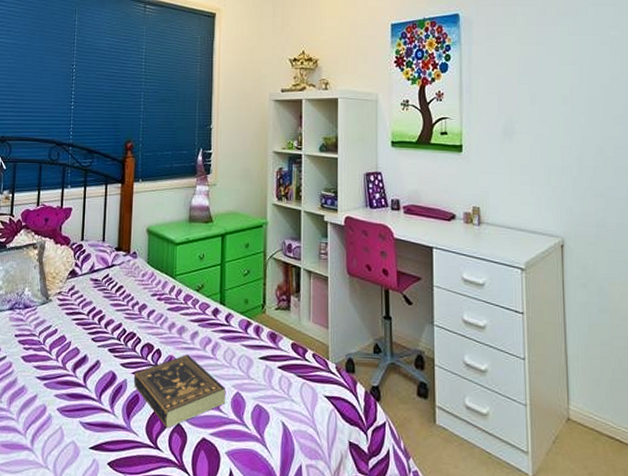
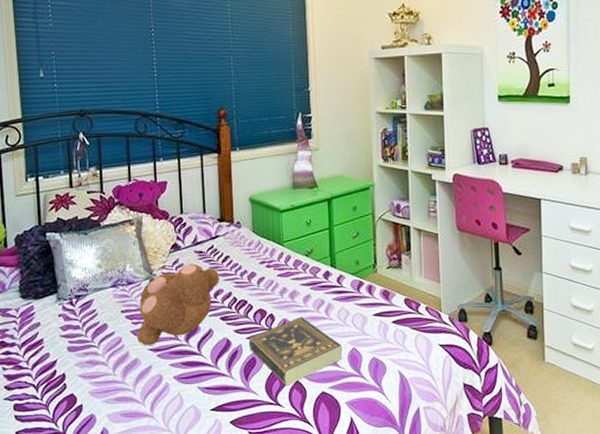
teddy bear: none [27,291,112,374] -> present [137,263,220,346]

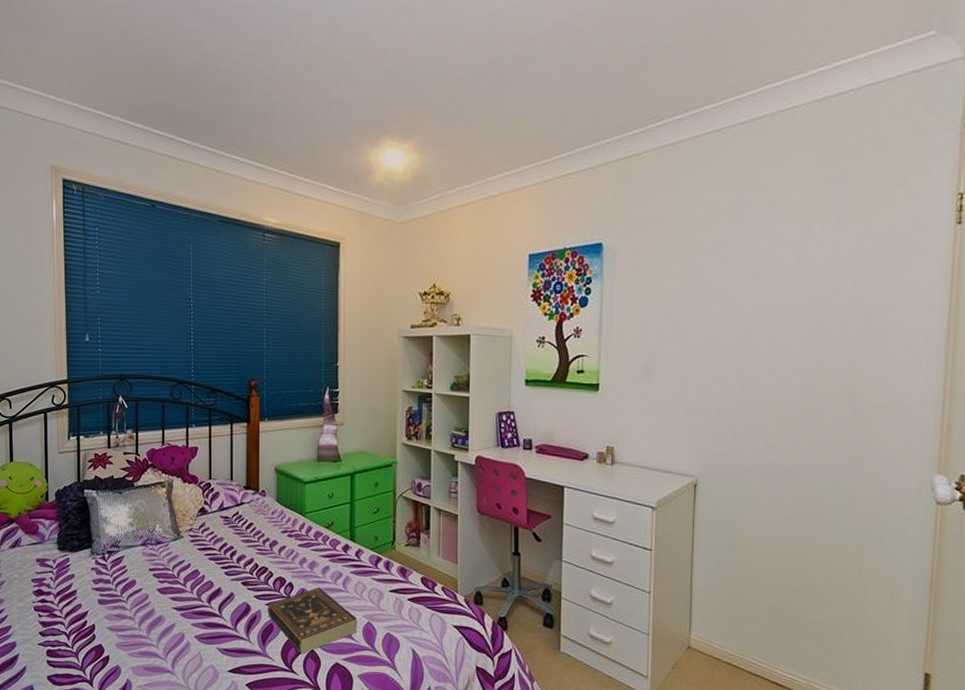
teddy bear: present [137,263,220,346] -> none [163,528,243,605]

